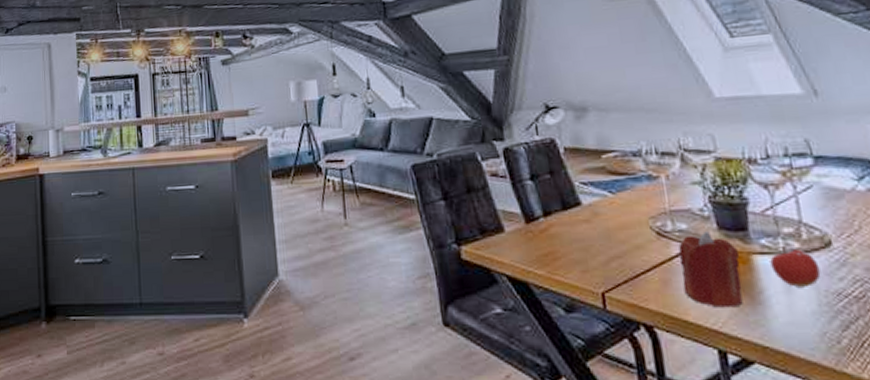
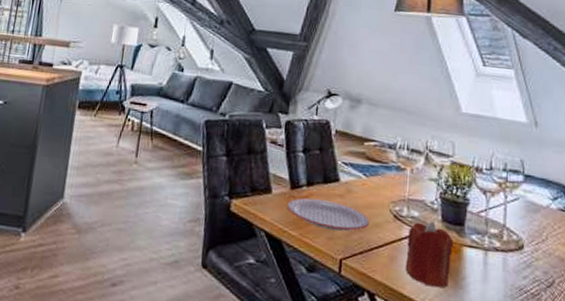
plate: none [525,228,629,261] -> present [287,197,370,232]
fruit: present [770,245,821,287] -> none [475,243,511,280]

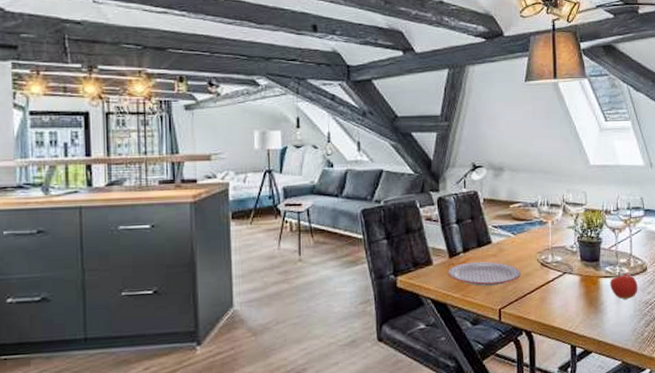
candle: present [405,221,453,288] -> none [554,262,591,316]
fruit: none [475,243,511,280] -> present [610,271,638,300]

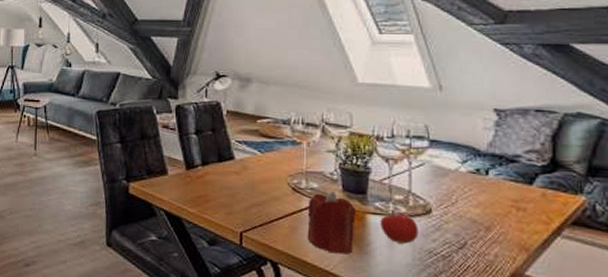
plate: present [448,261,522,286] -> none [184,176,268,206]
candle: none [554,262,591,316] -> present [307,191,356,255]

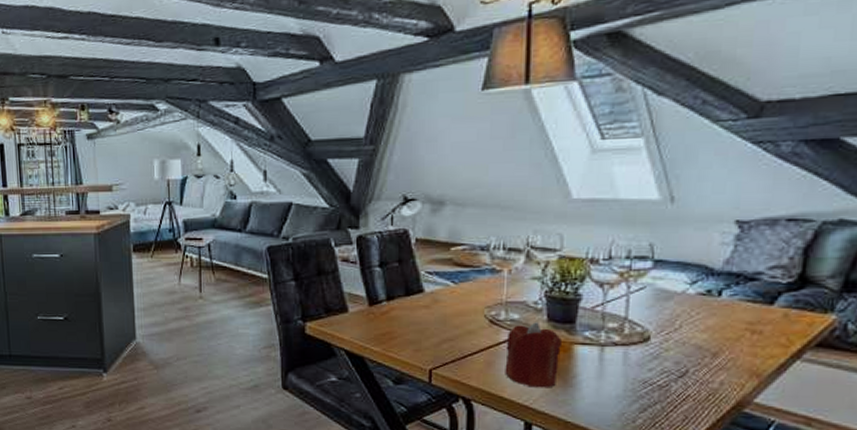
fruit: present [380,209,419,244] -> none [589,338,633,375]

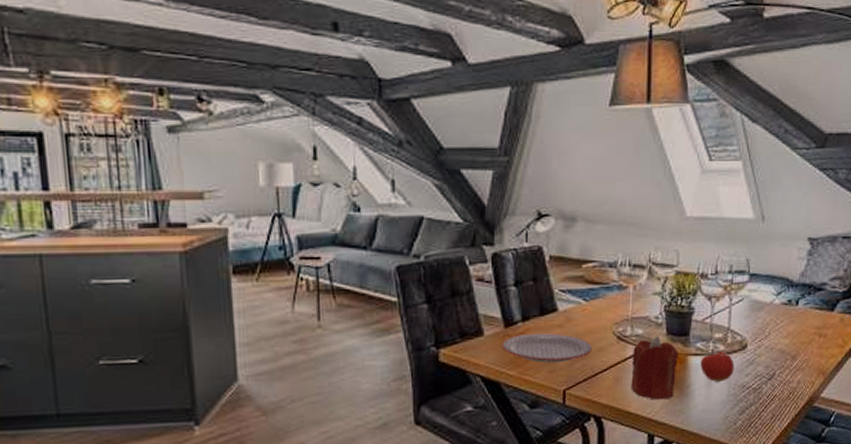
plate: none [367,312,462,342] -> present [502,332,593,363]
fruit: none [589,338,633,375] -> present [700,348,735,382]

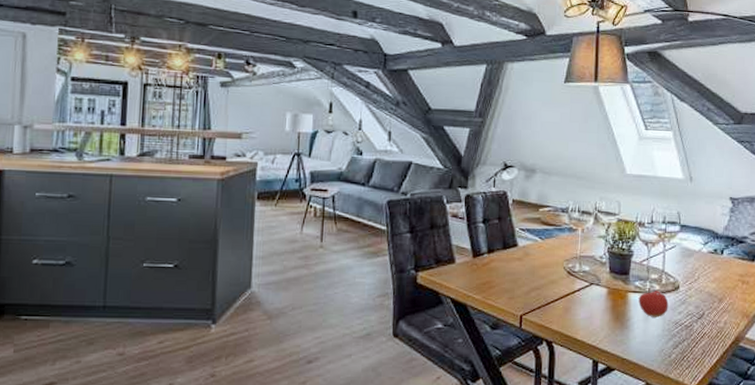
plate: present [502,332,593,363] -> none [470,263,546,290]
candle: present [631,336,678,400] -> none [578,273,619,330]

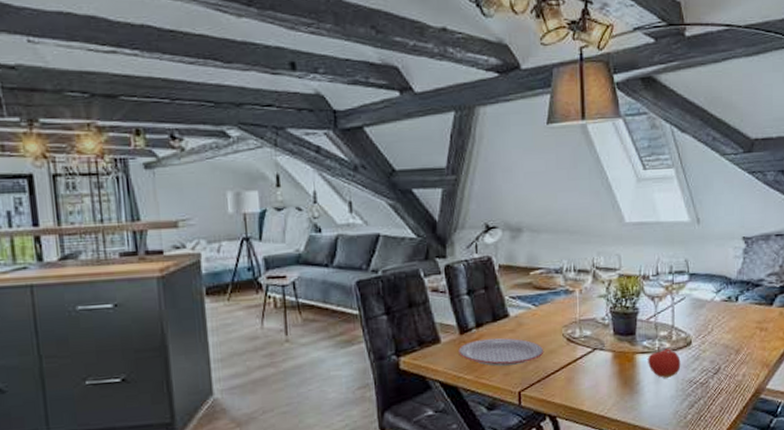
plate: none [470,263,546,290] -> present [458,337,544,366]

